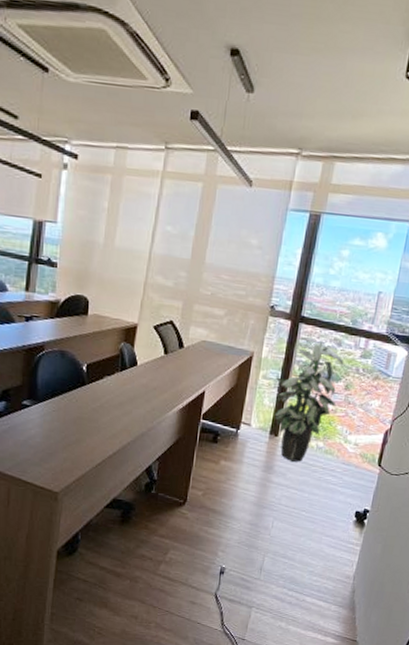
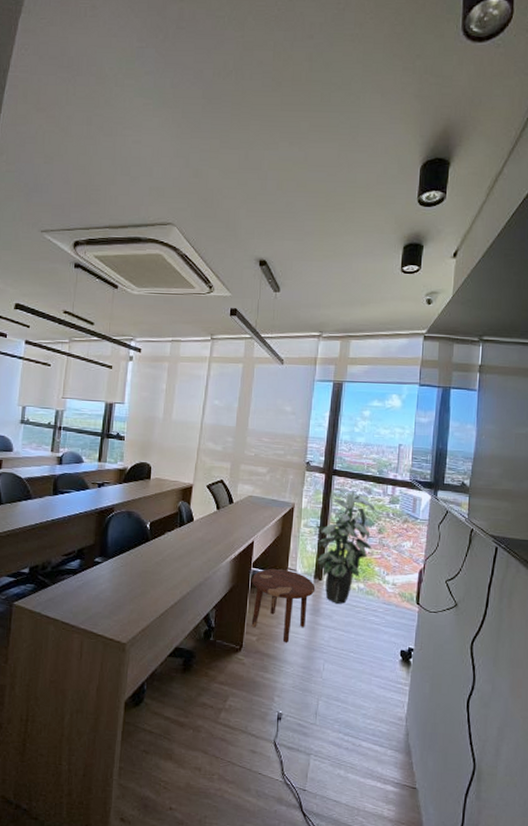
side table: none [197,422,270,500] -> present [251,569,316,643]

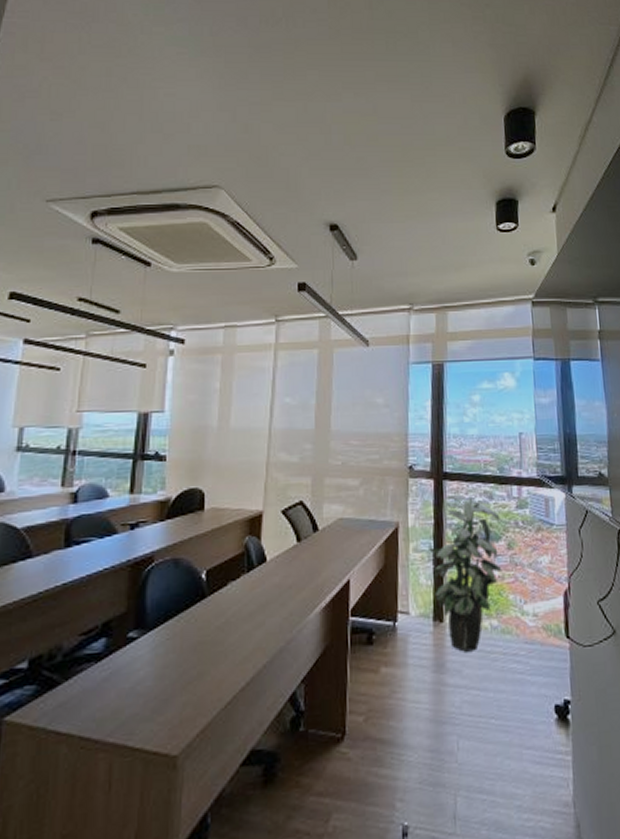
side table: present [251,569,316,643] -> none [351,614,437,719]

